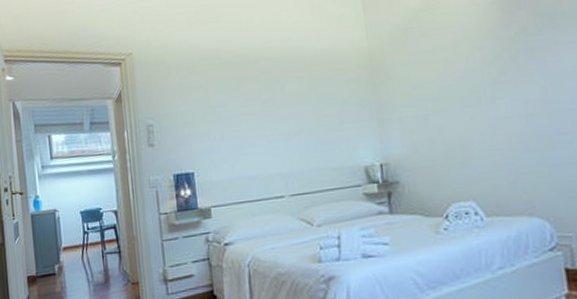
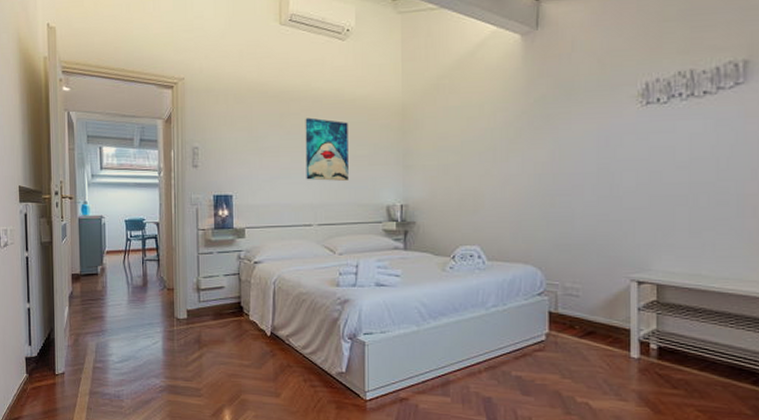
wall art: none [265,79,319,148] -> present [305,117,349,181]

